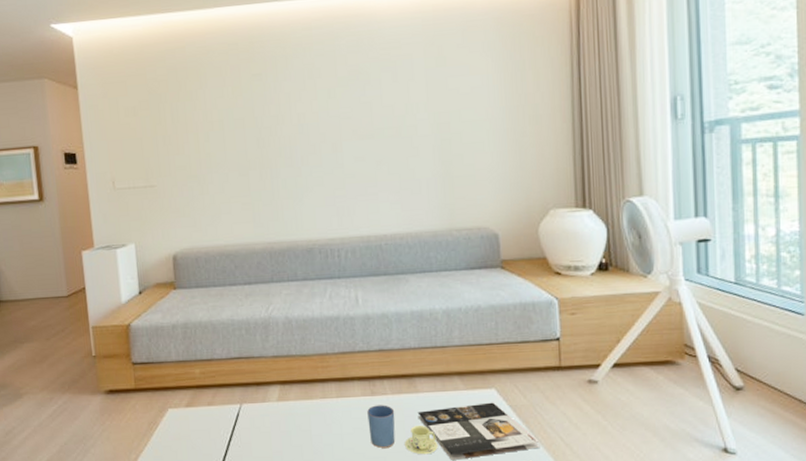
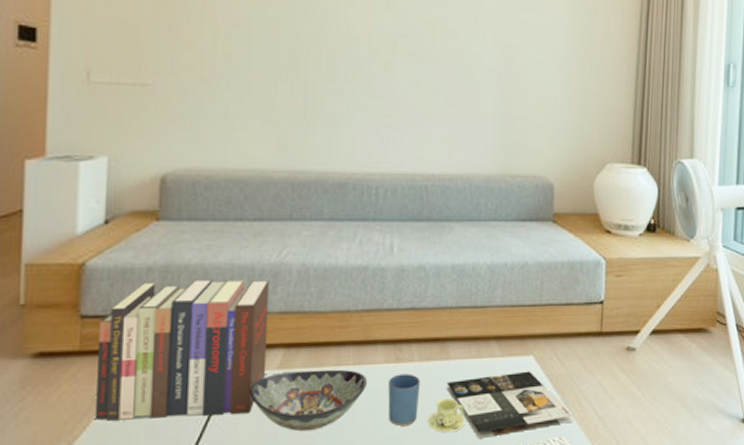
books: none [145,331,269,440] -> present [94,279,270,421]
decorative bowl: none [258,401,349,451] -> present [250,369,367,432]

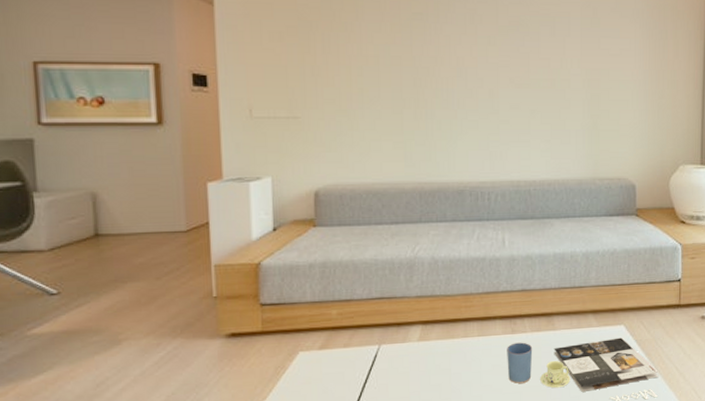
books: present [94,279,270,421] -> none [276,271,409,385]
decorative bowl: present [250,369,367,432] -> none [397,340,489,390]

